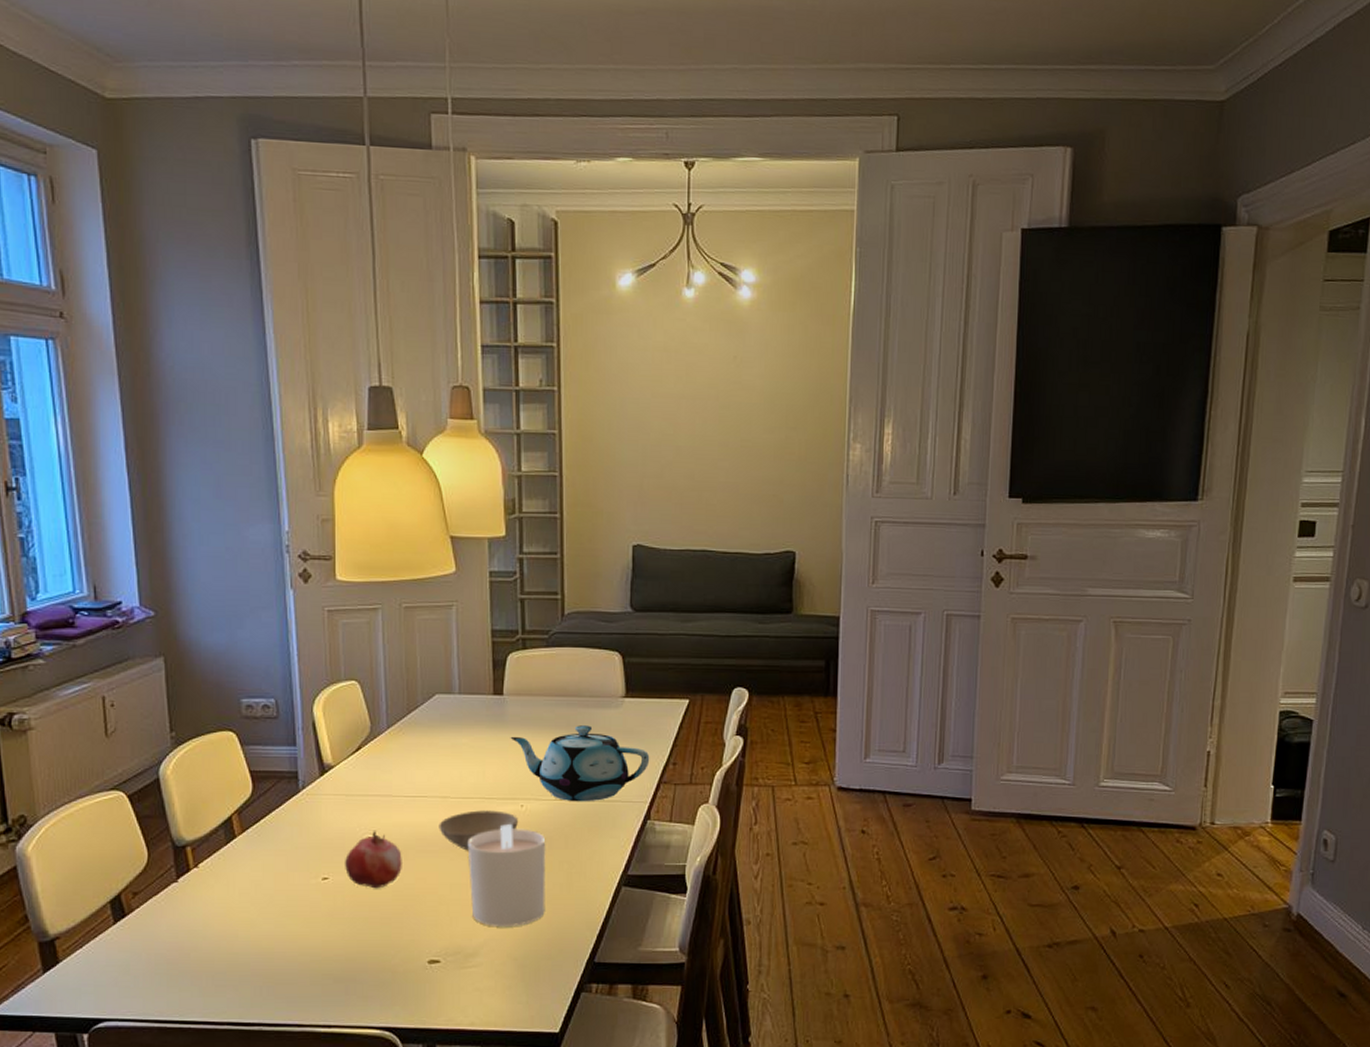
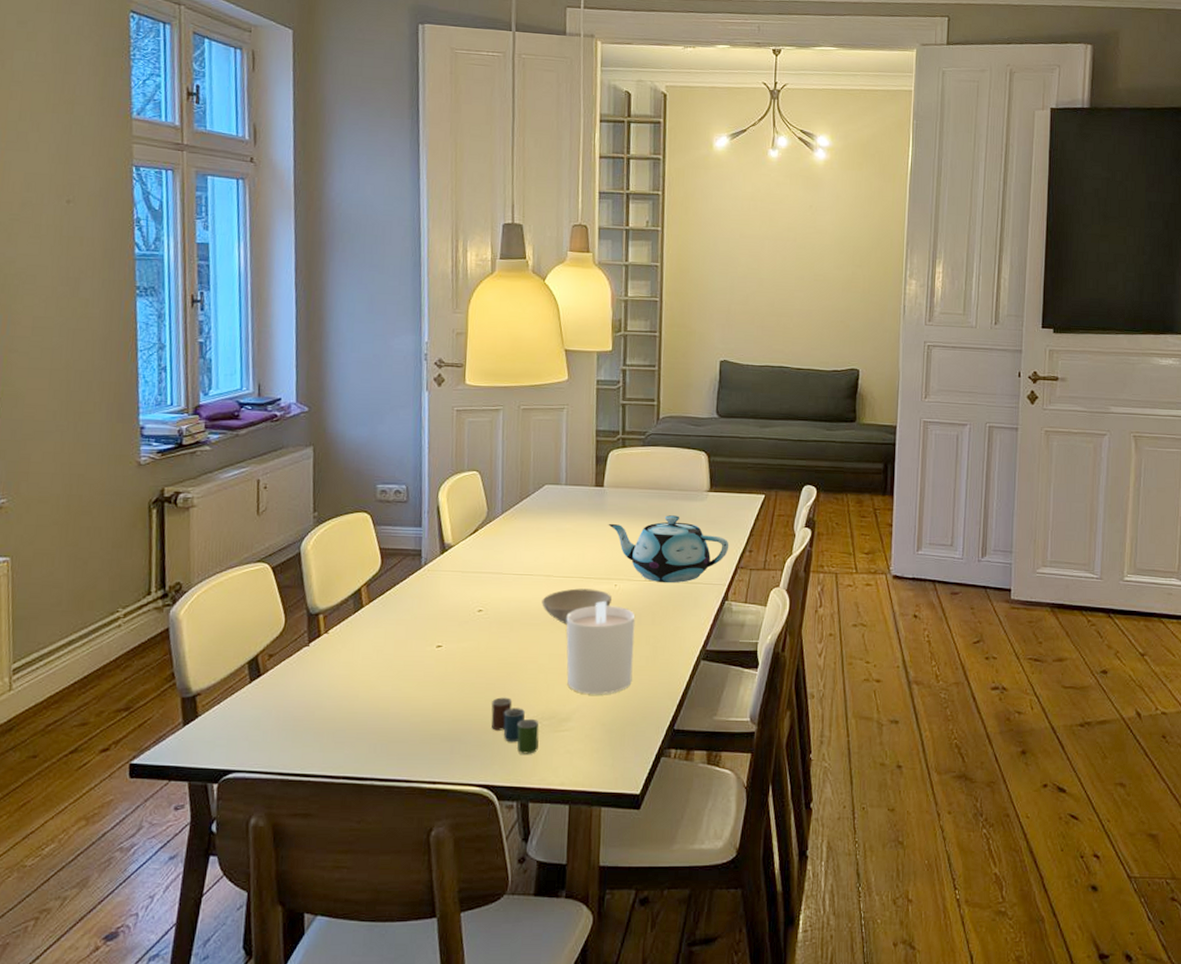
fruit: present [345,830,402,889] -> none [457,603,508,657]
cup: none [389,932,443,993] -> present [491,697,540,754]

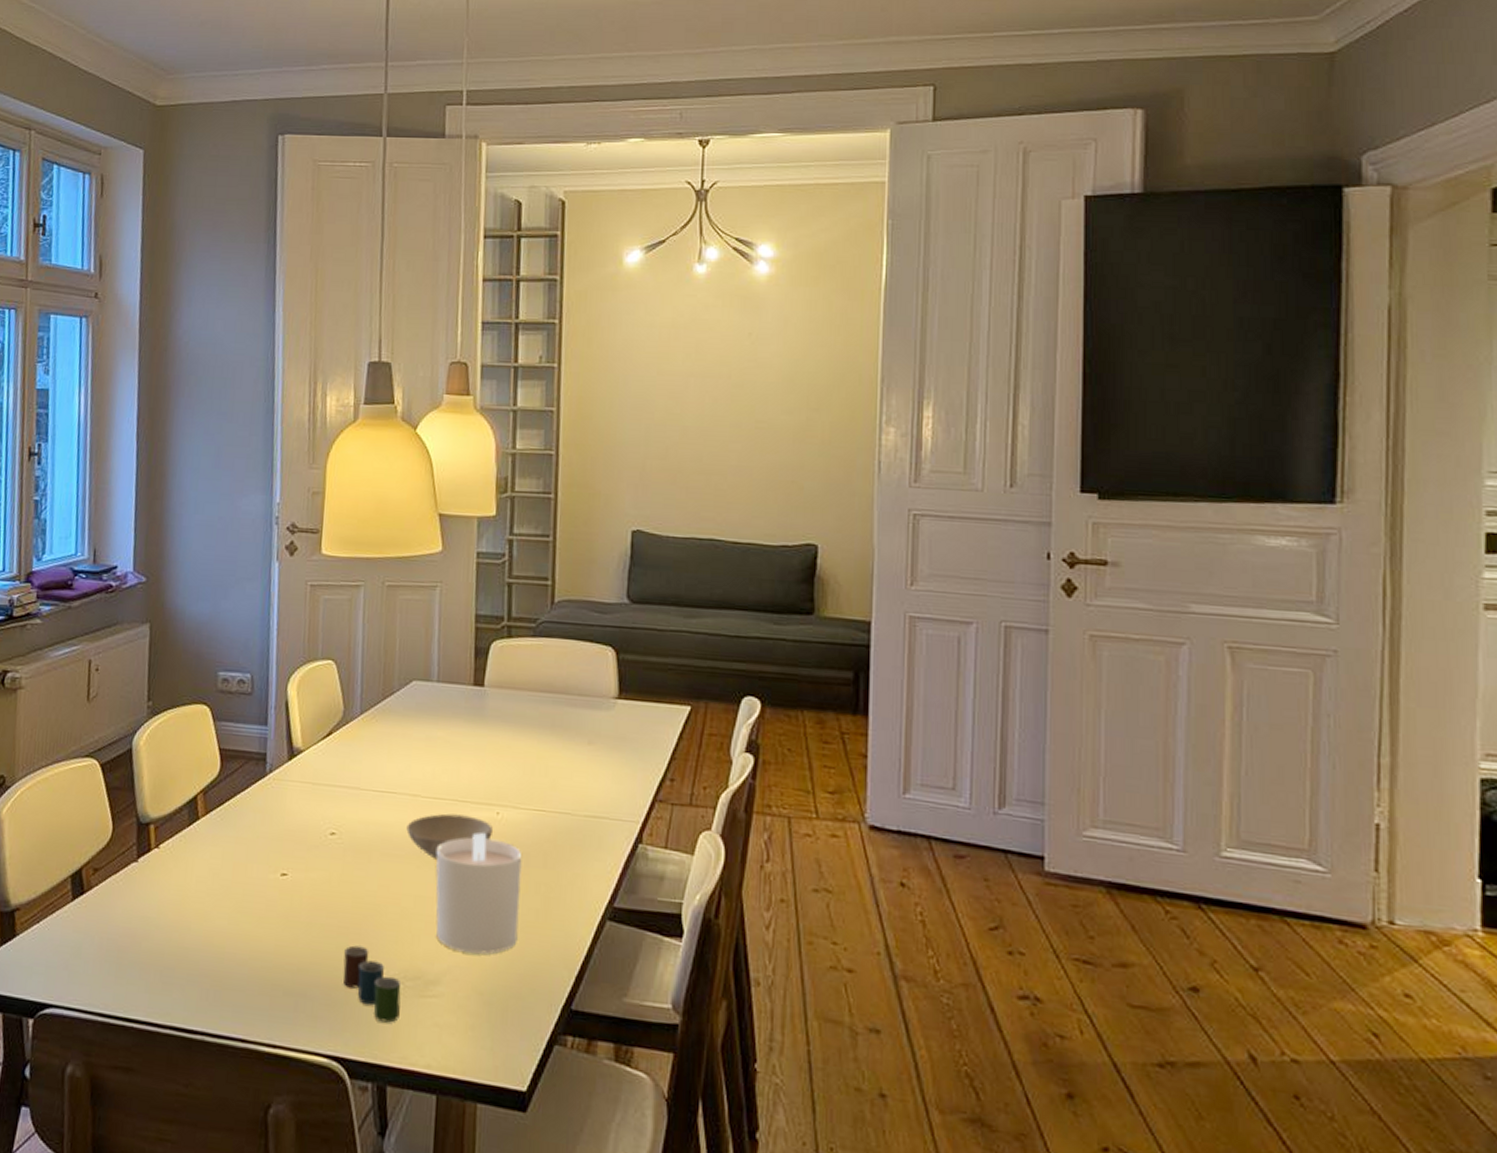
teapot: present [608,515,729,584] -> none [489,726,644,816]

